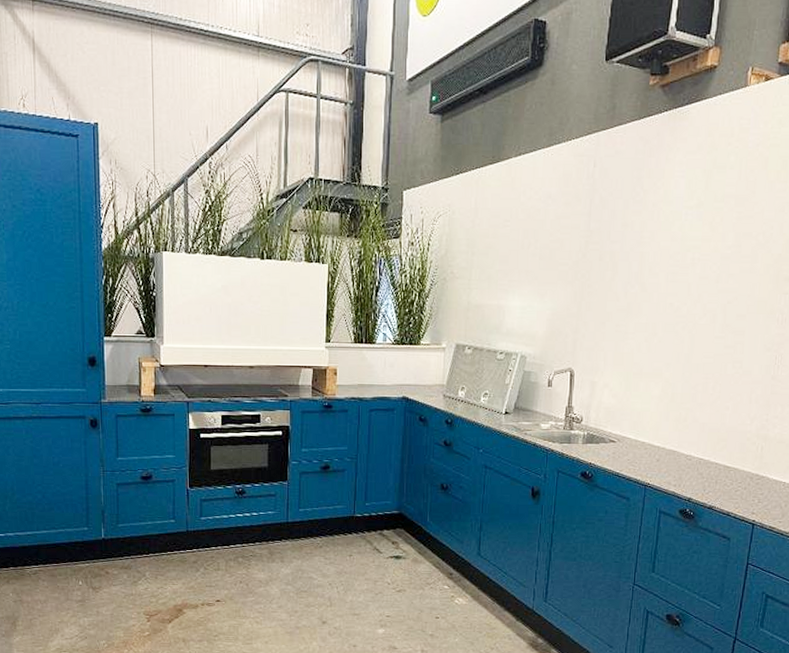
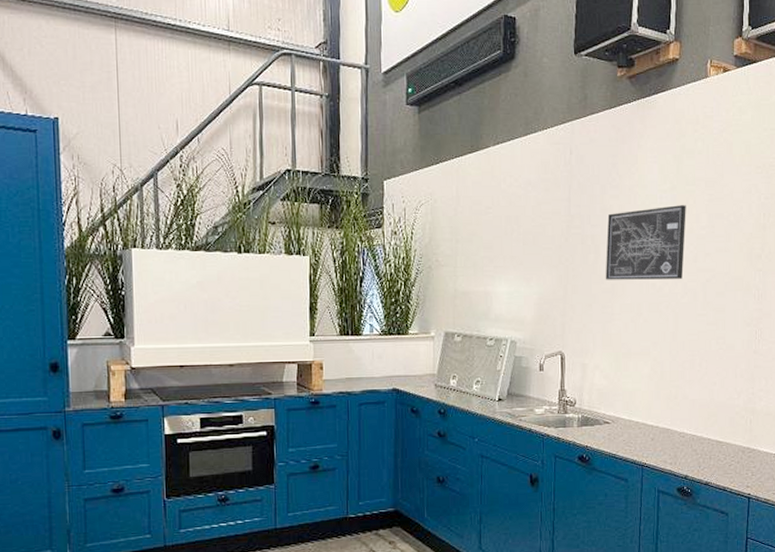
wall art: none [621,223,713,300] -> present [605,205,686,280]

